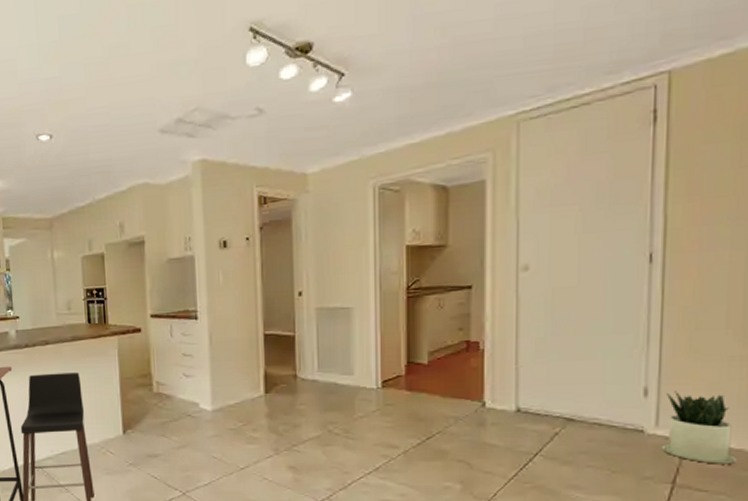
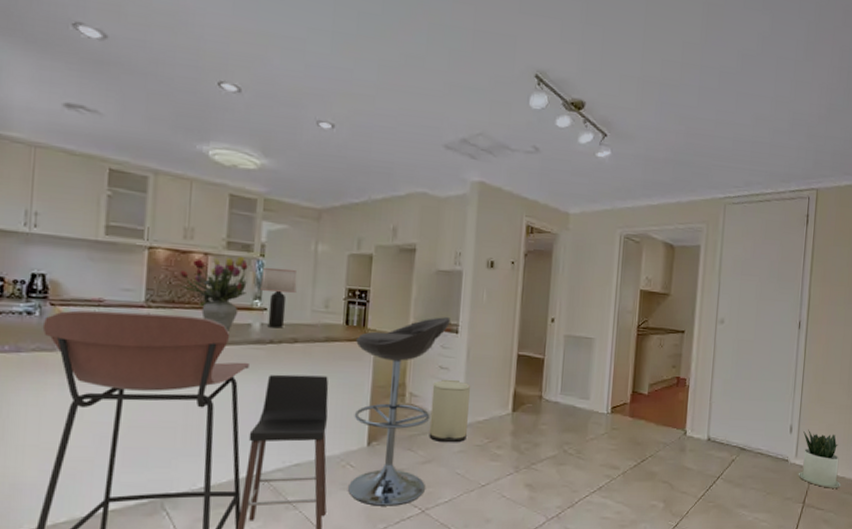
table lamp: none [10,278,41,334] -> present [261,267,297,329]
bar stool: none [100,304,188,489] -> present [348,317,450,506]
pedal bin: none [178,365,219,428] -> present [429,379,470,443]

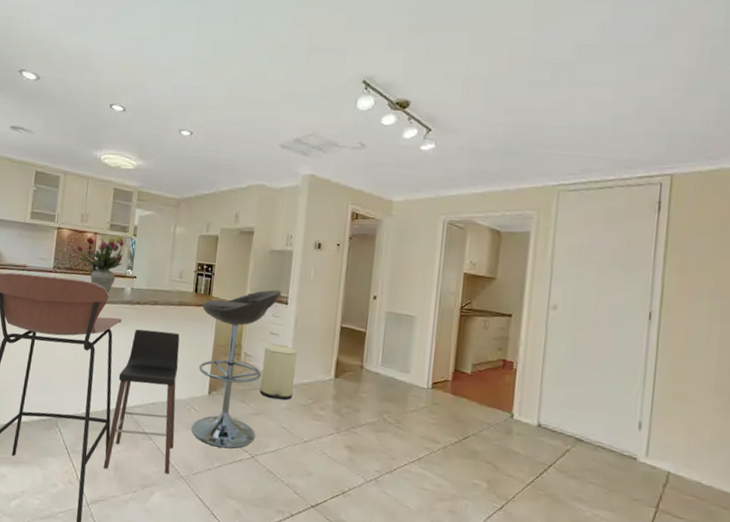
table lamp: present [261,267,297,329] -> none [132,244,160,293]
planter: present [798,429,841,488] -> none [649,428,708,498]

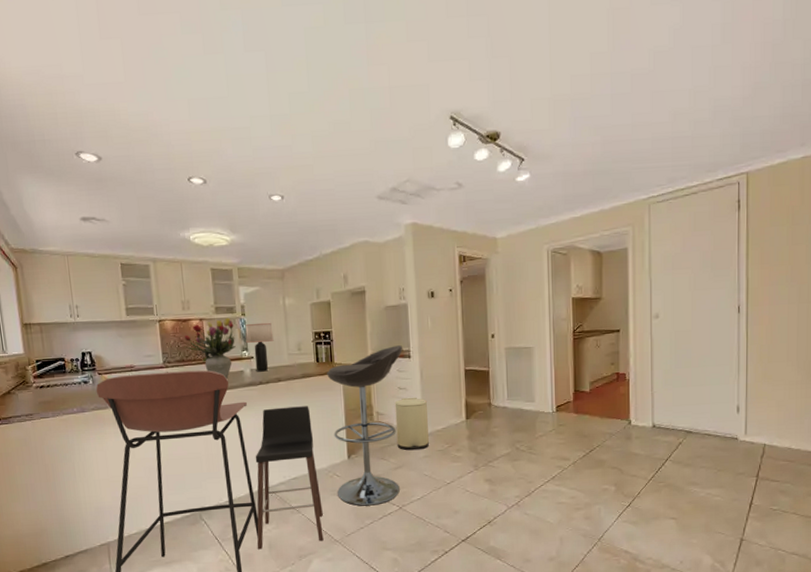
table lamp: none [132,244,160,293] -> present [245,322,274,372]

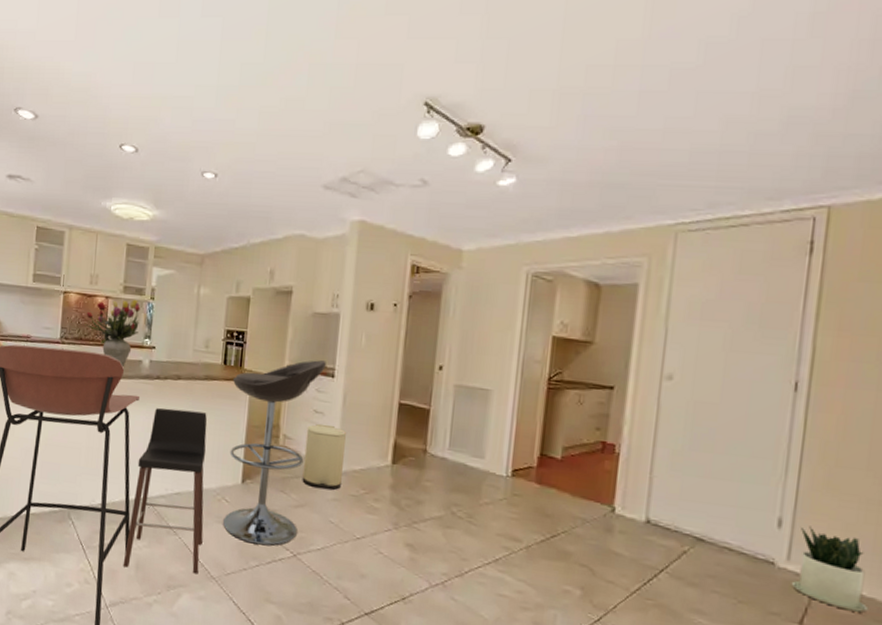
table lamp: present [245,322,274,372] -> none [150,309,182,366]
planter: none [749,407,797,461] -> present [791,526,869,613]

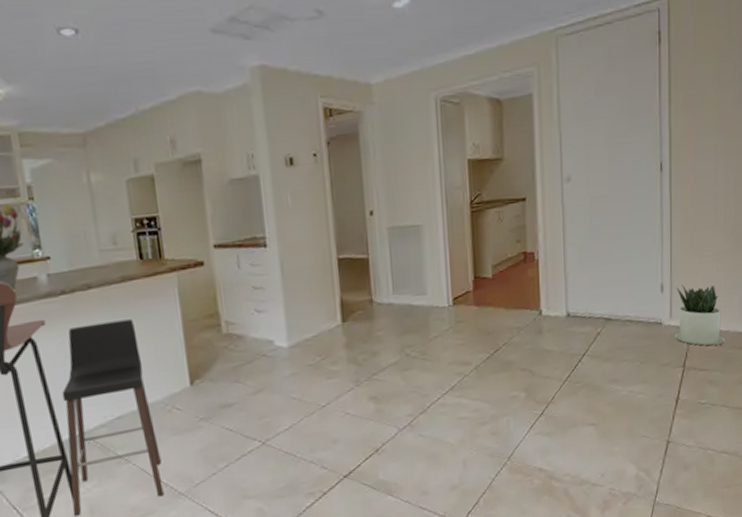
bar stool: present [223,360,326,546] -> none [155,231,262,446]
pedal bin: present [302,423,346,490] -> none [248,298,296,369]

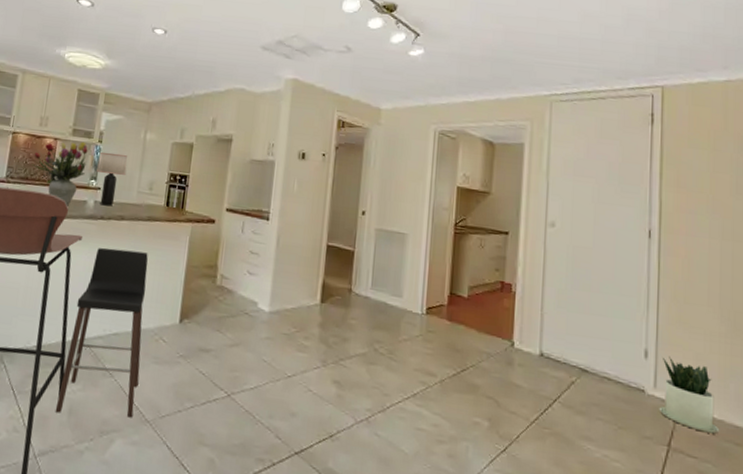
table lamp: none [35,208,78,278] -> present [97,151,128,206]

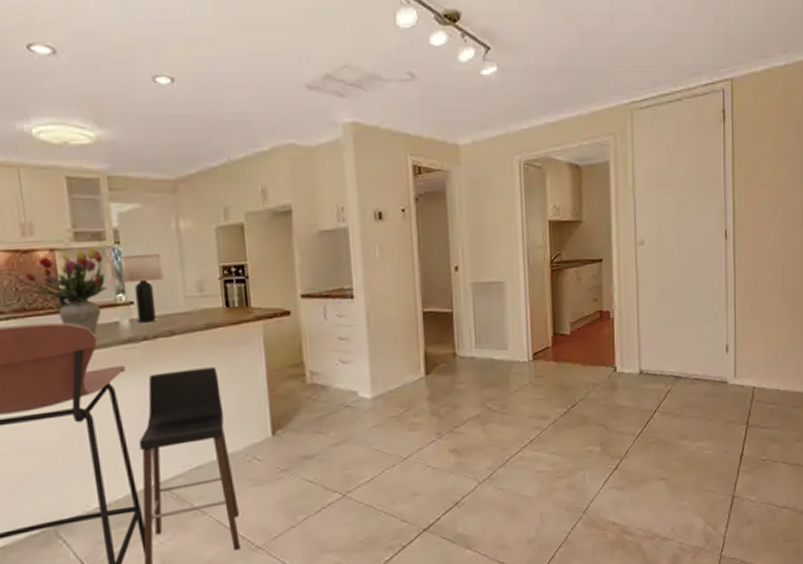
planter: present [658,356,720,434] -> none [738,345,785,405]

